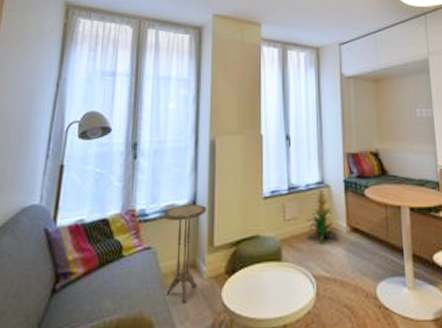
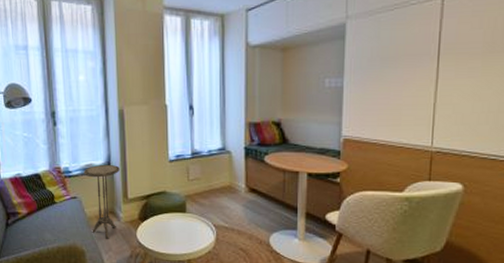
indoor plant: present [306,186,339,243] -> none [207,152,238,200]

